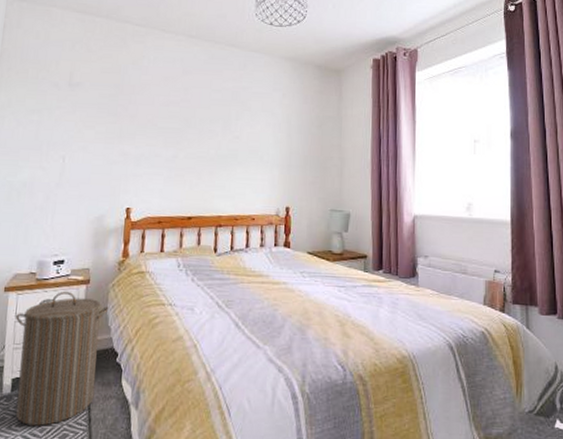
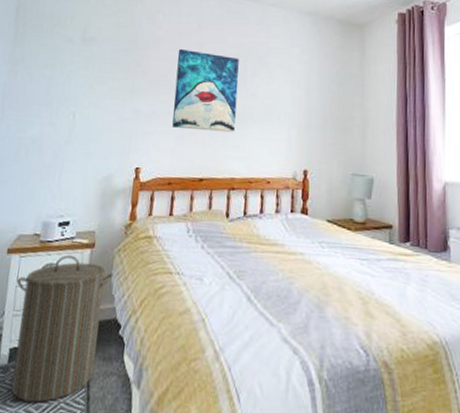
wall art: none [160,94,224,174] -> present [172,49,239,133]

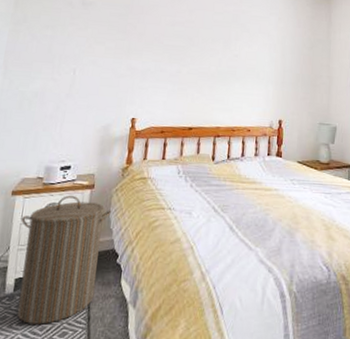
wall art: present [172,49,239,133] -> none [165,15,225,88]

